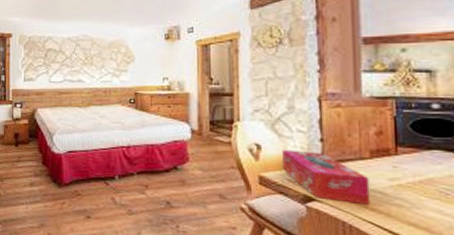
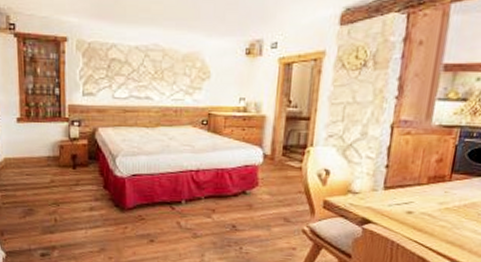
tissue box: present [282,149,370,206] -> none [347,175,422,227]

